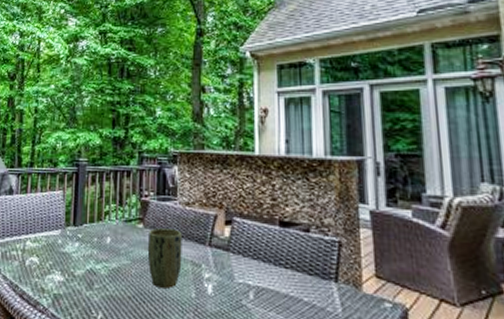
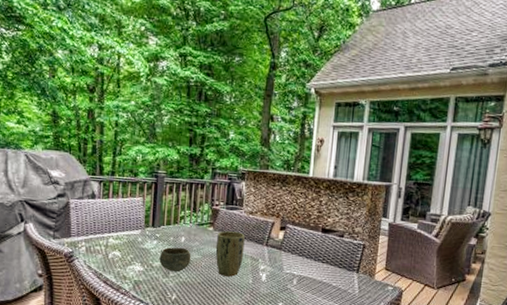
bowl: none [81,250,119,283] -> present [159,247,192,272]

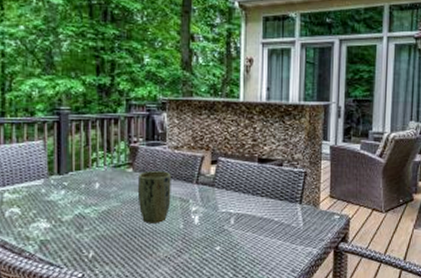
bowl: present [159,247,192,272] -> none [69,195,109,225]

